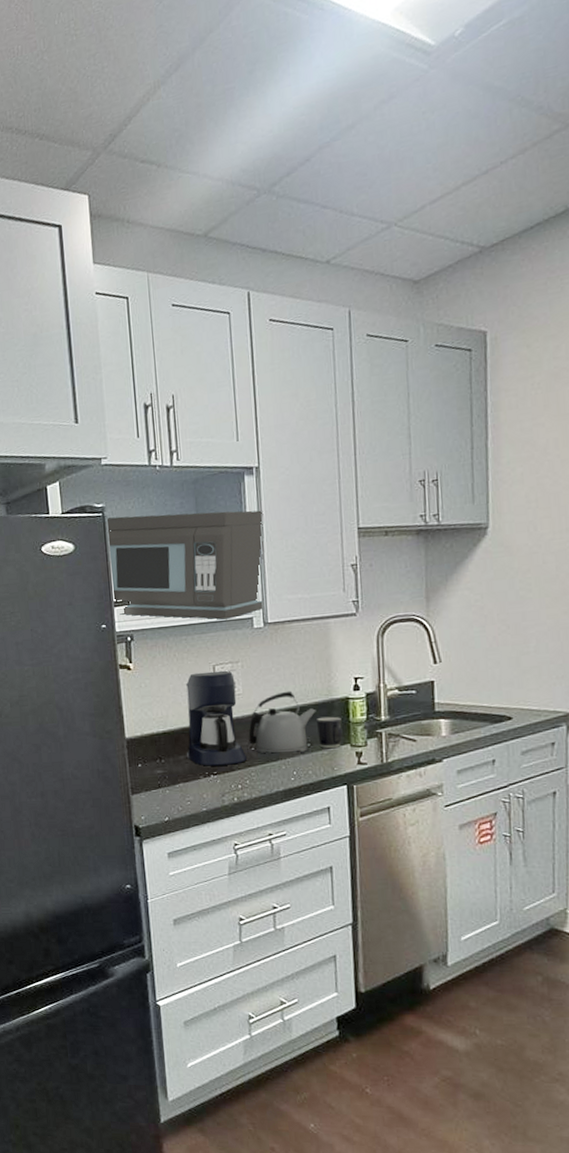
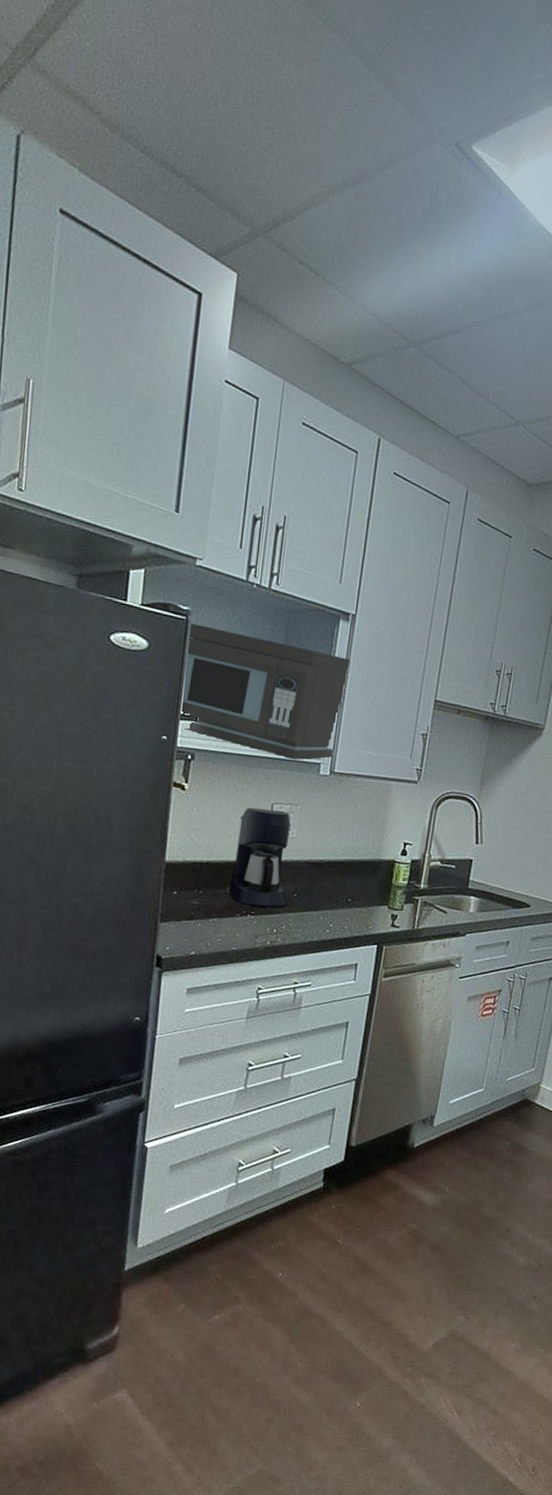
kettle: present [249,690,316,753] -> none [293,843,363,906]
mug: present [317,716,343,748] -> none [359,875,385,907]

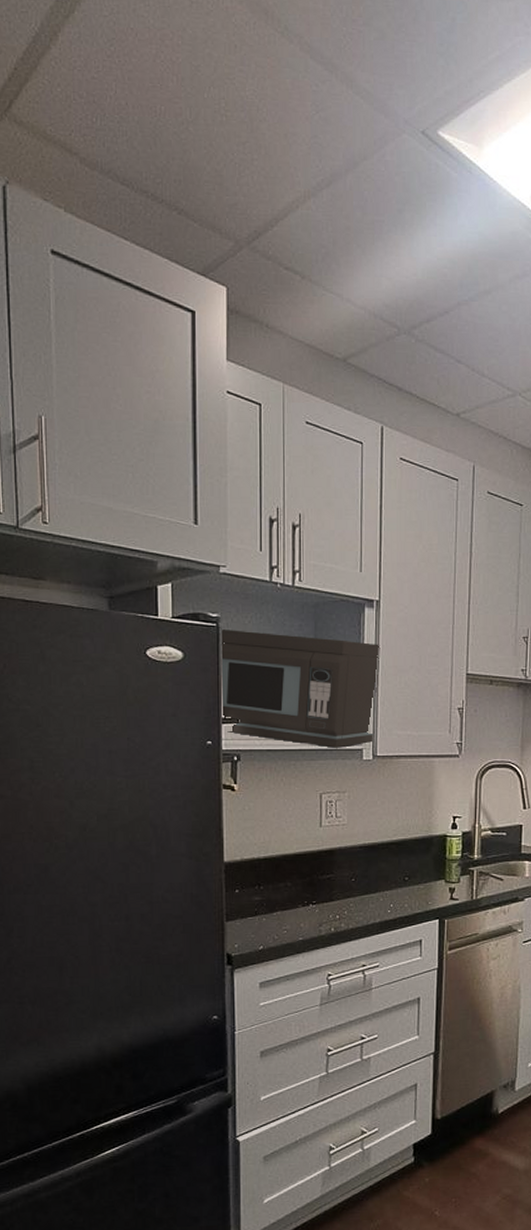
coffee maker: present [226,807,292,908] -> none [286,799,346,895]

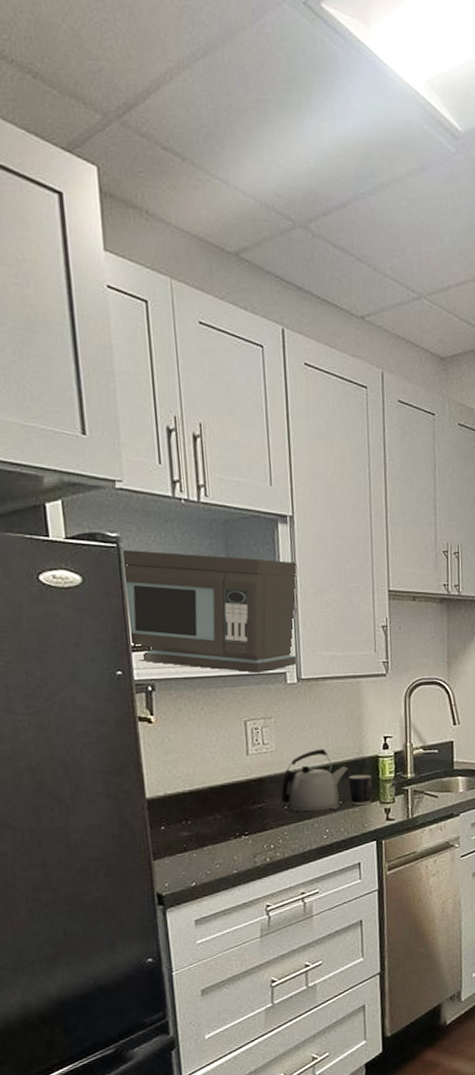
kettle: none [350,824,416,885] -> present [281,748,348,812]
mug: none [416,852,439,882] -> present [349,774,373,805]

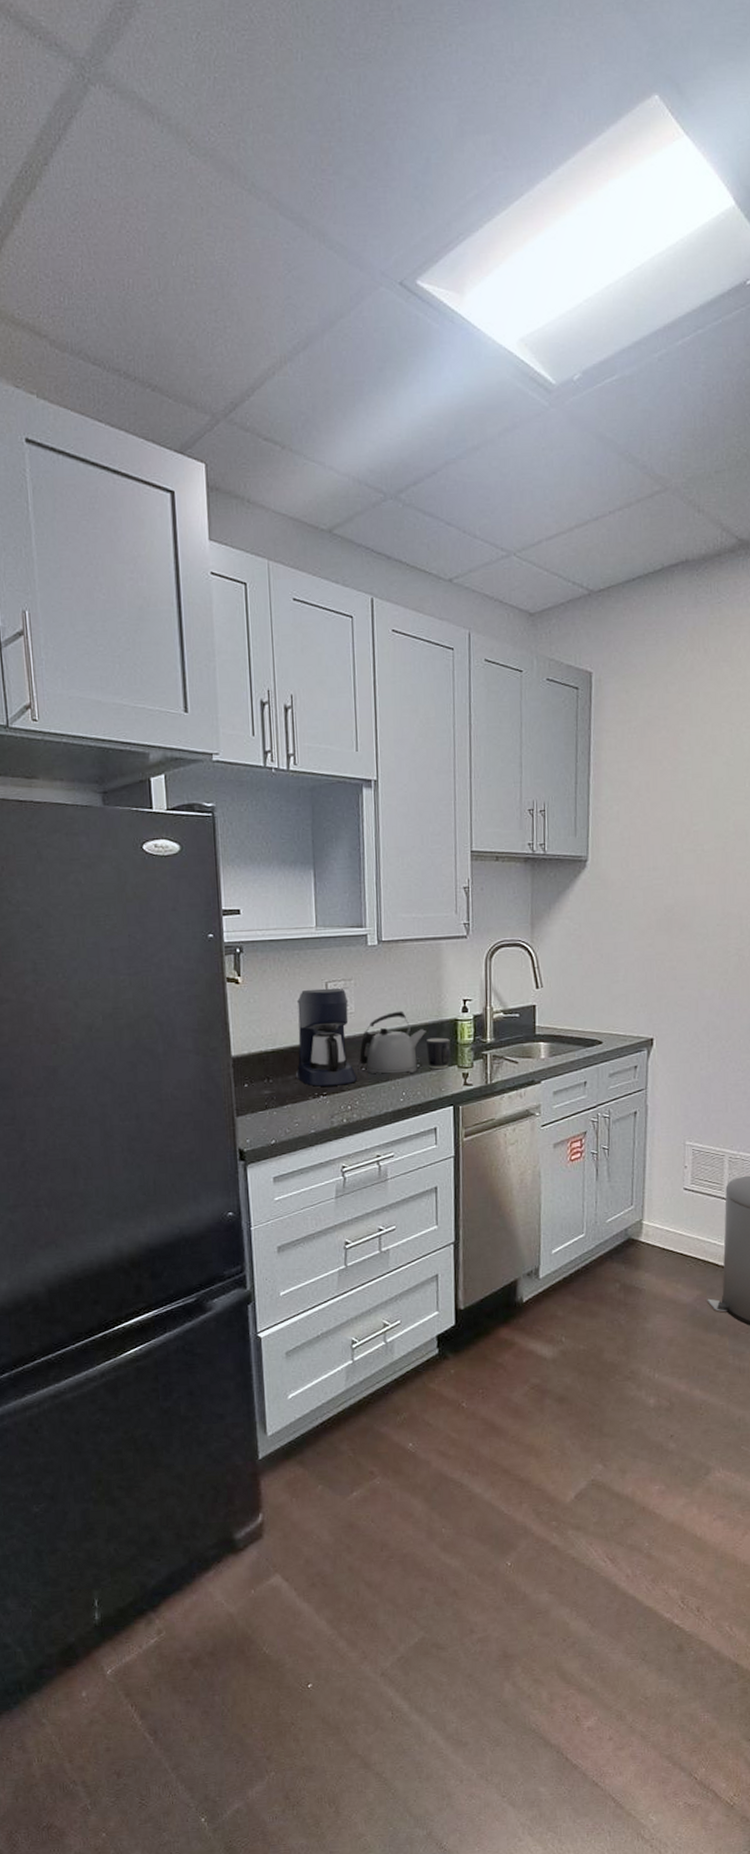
microwave: present [123,550,298,673] -> none [218,819,381,935]
coffee maker: none [215,726,279,827] -> present [295,987,357,1087]

